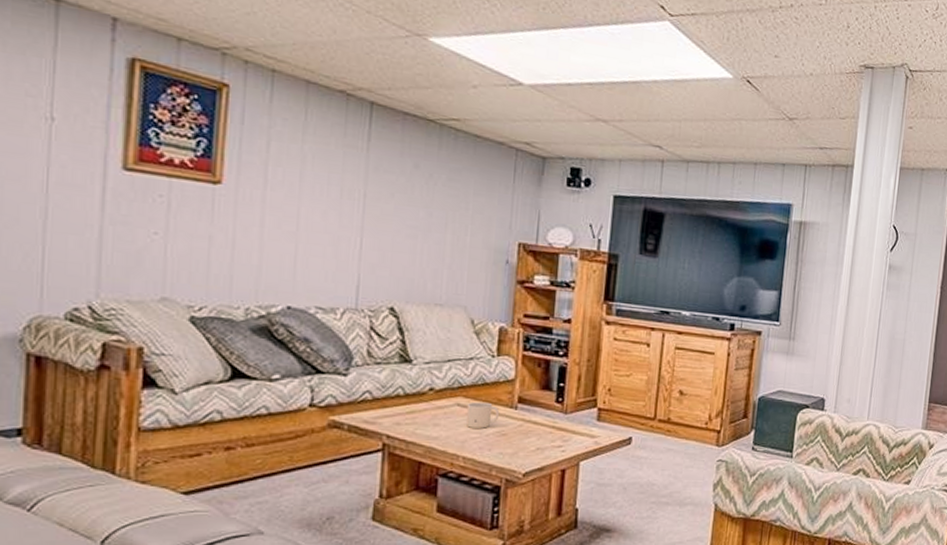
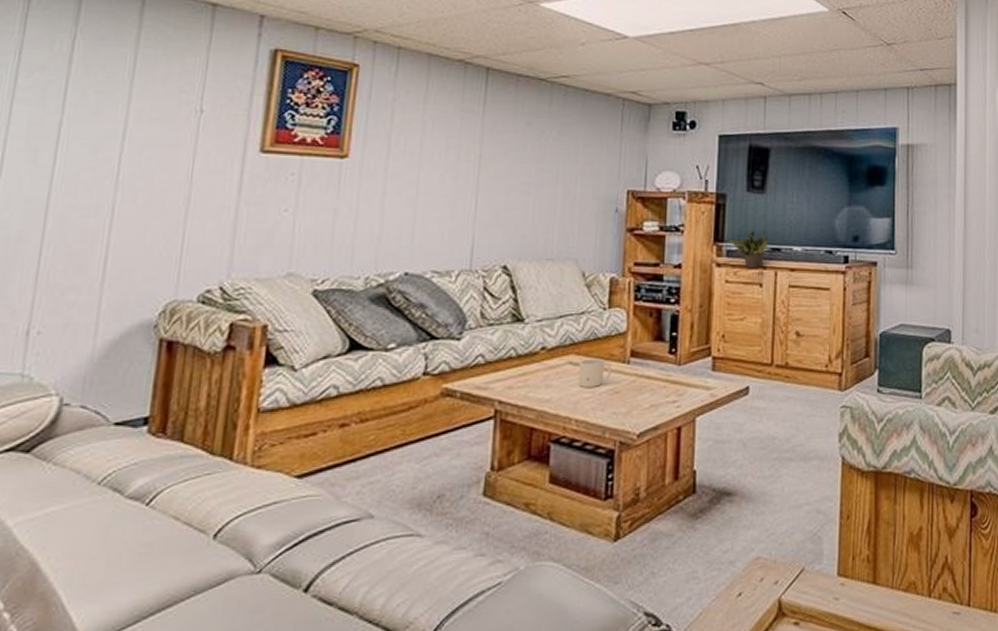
potted plant: none [618,292,657,330] -> present [728,231,767,269]

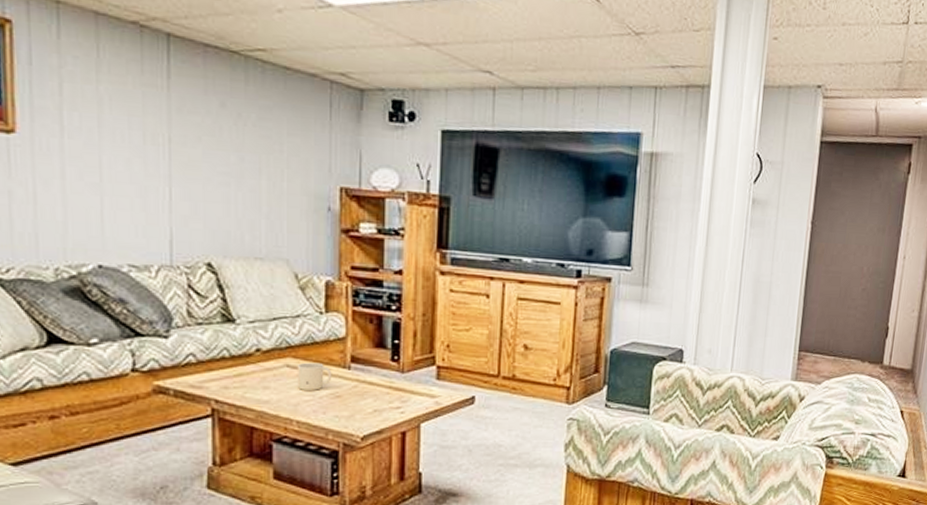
potted plant: present [728,231,767,269] -> none [452,238,495,279]

